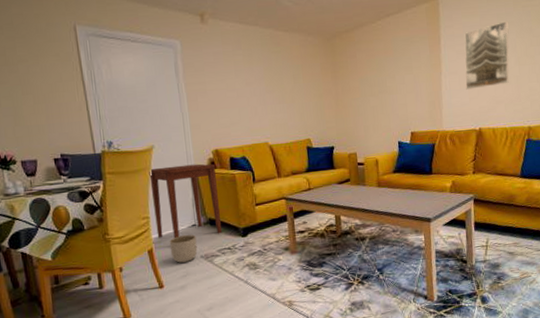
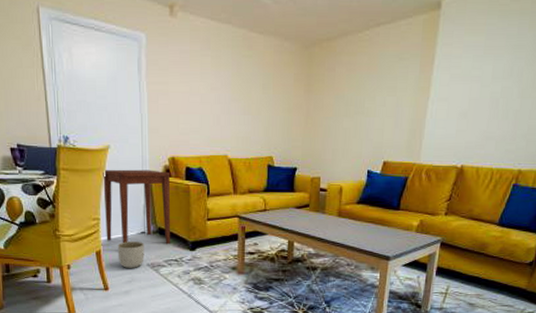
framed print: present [464,21,509,90] -> none [454,44,519,121]

